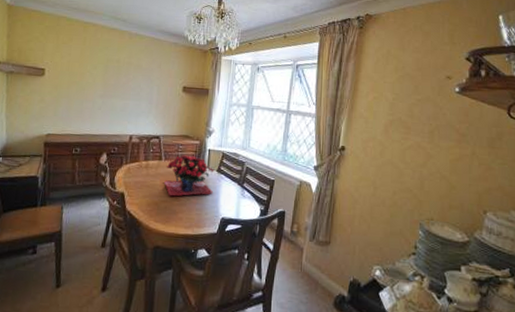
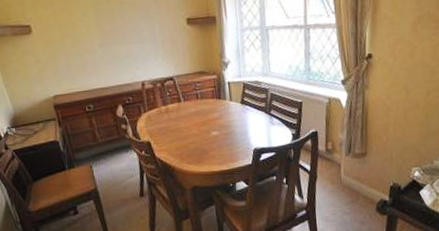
flower arrangement: present [164,155,214,197] -> none [186,91,240,137]

